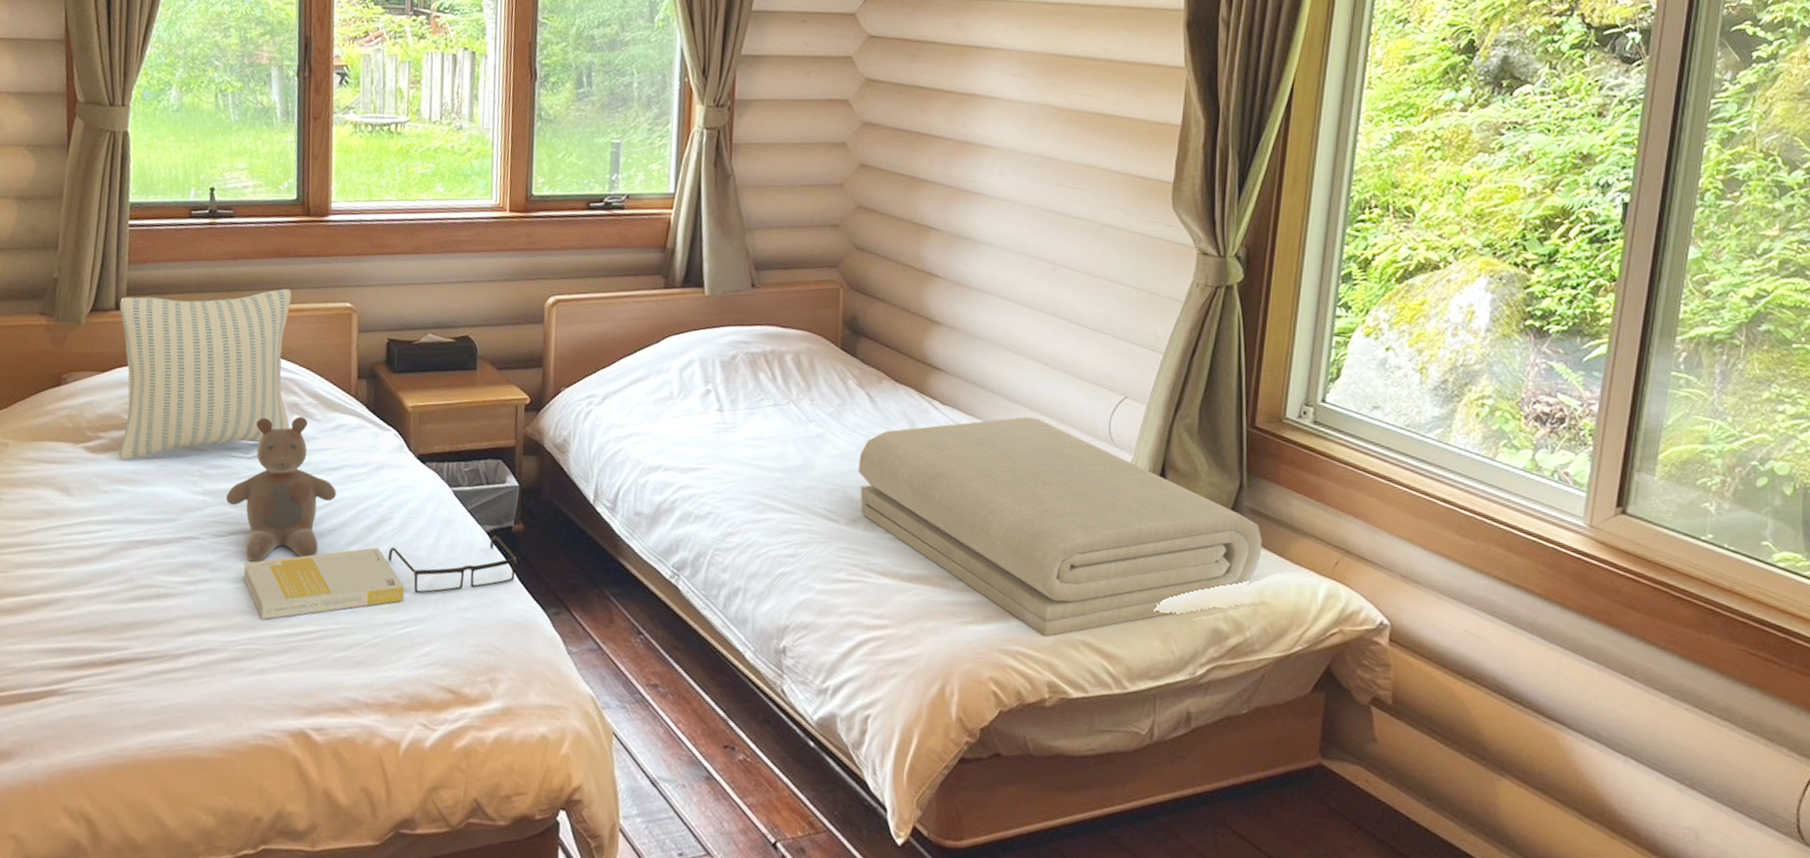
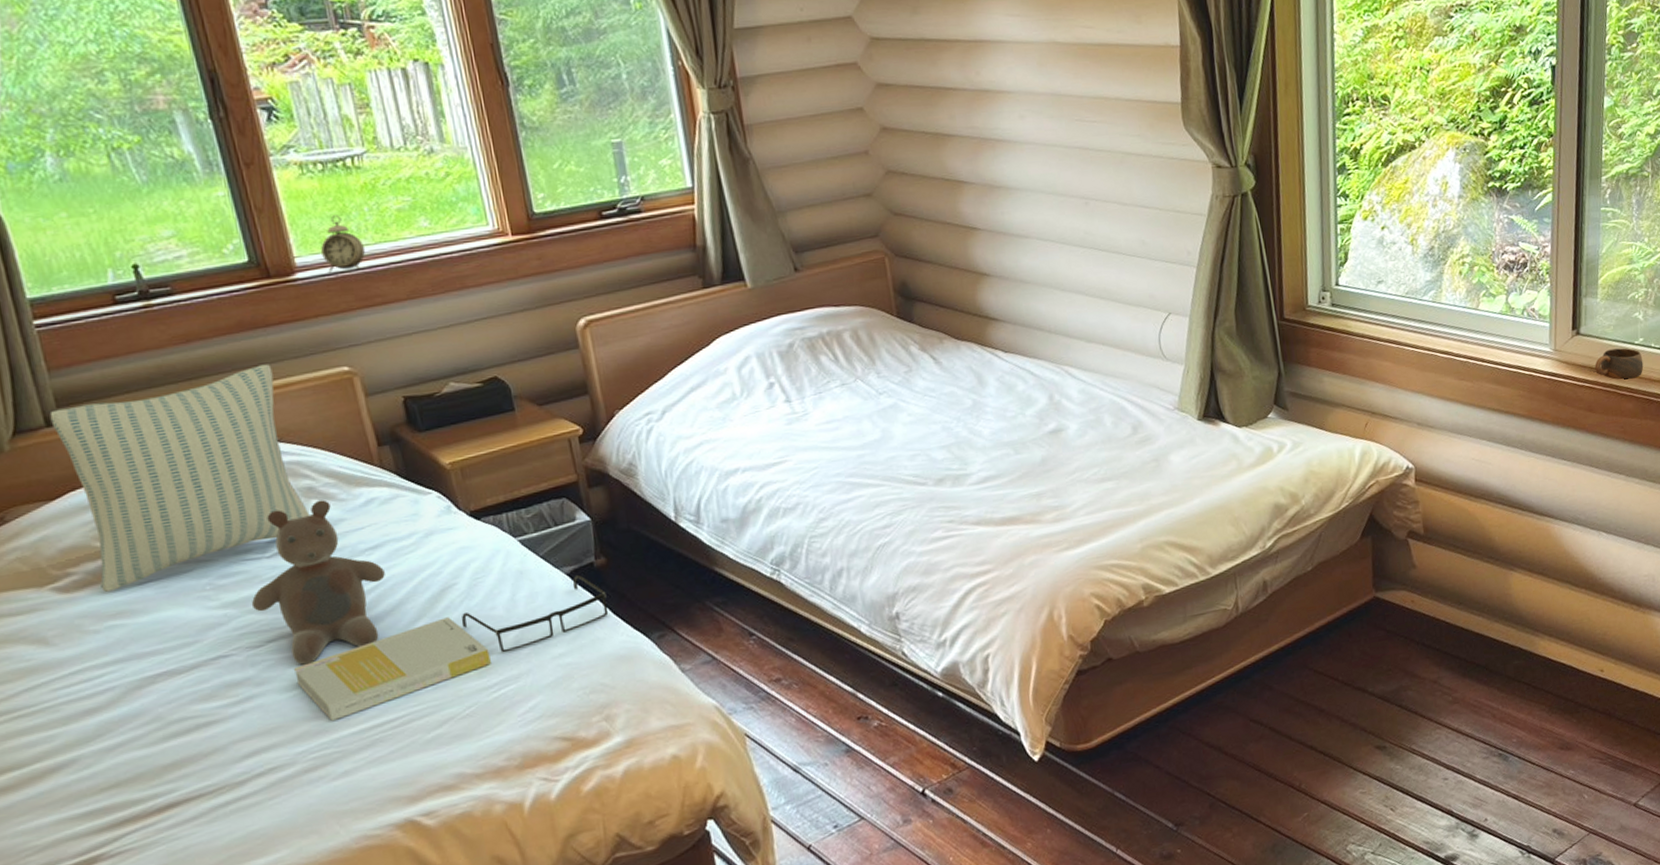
alarm clock: none [353,171,388,221] -> present [321,215,365,273]
towel: present [858,417,1262,636] -> none [934,348,1305,545]
cup: none [1642,539,1710,581] -> present [1595,348,1644,380]

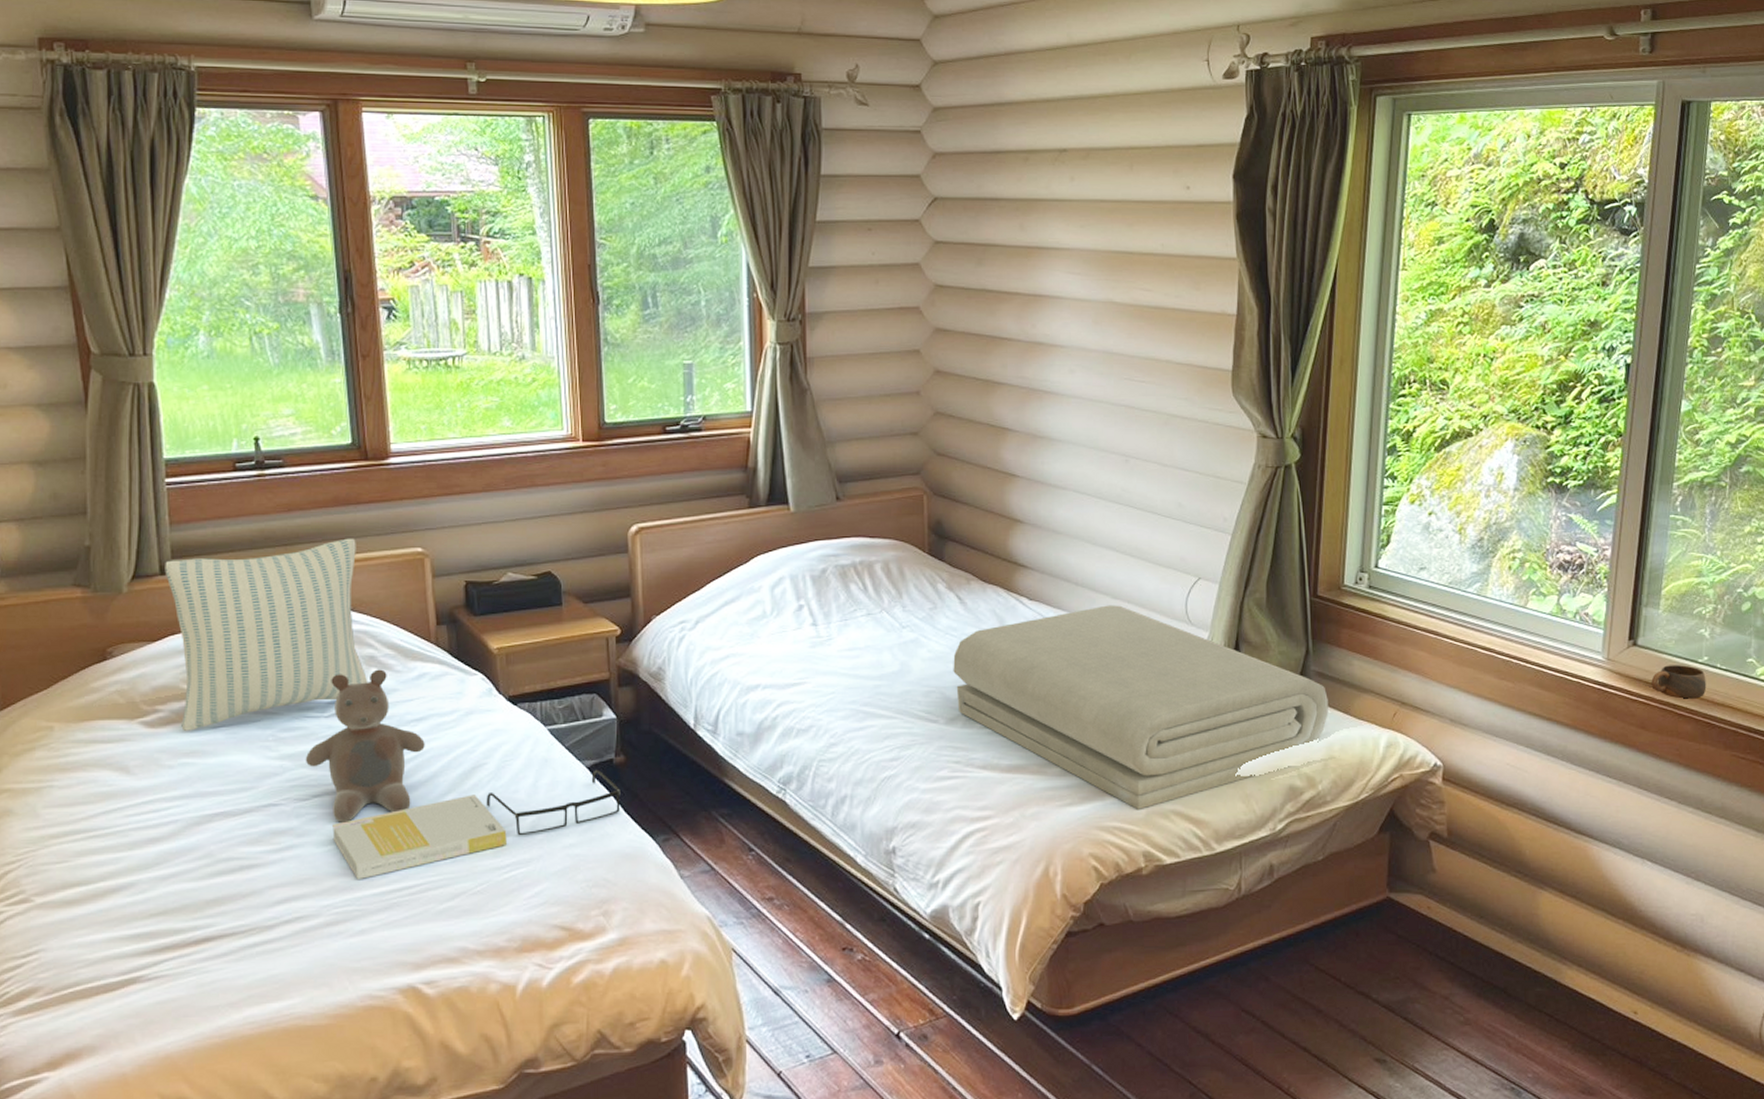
alarm clock: present [321,215,365,273] -> none [415,408,452,461]
towel: none [934,348,1305,545] -> present [953,605,1328,809]

